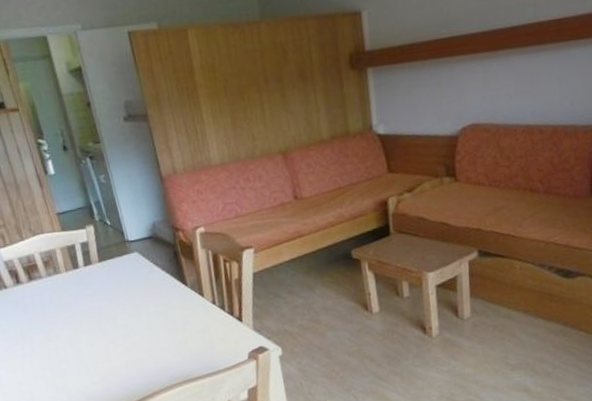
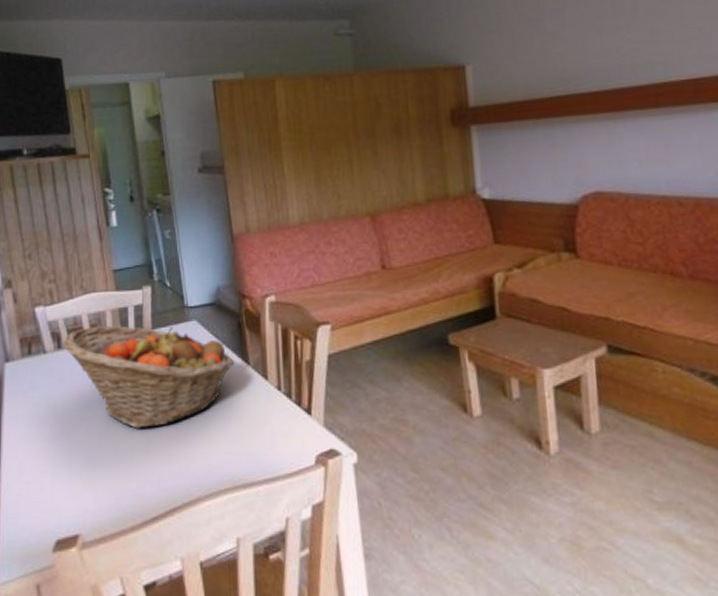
fruit basket: none [19,259,175,344] -> present [61,326,235,429]

